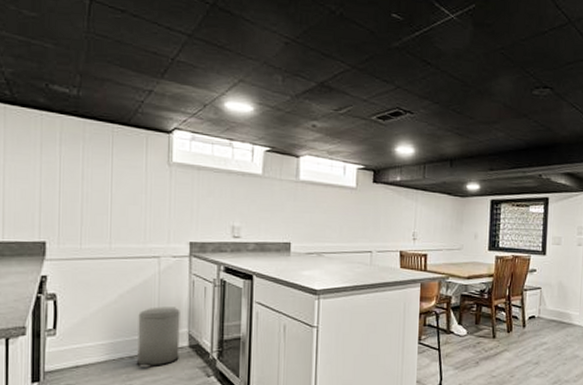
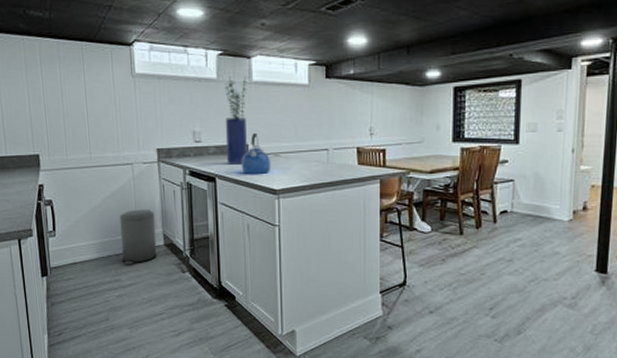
vase: none [266,173,294,263] -> present [225,76,247,165]
kettle: none [281,232,314,274] -> present [241,133,272,175]

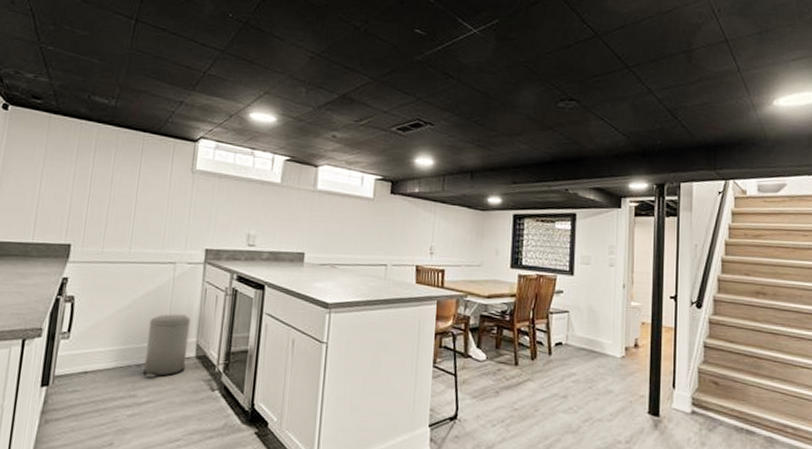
vase: present [225,76,247,165] -> none [279,182,312,274]
kettle: present [241,133,272,175] -> none [294,242,327,286]

